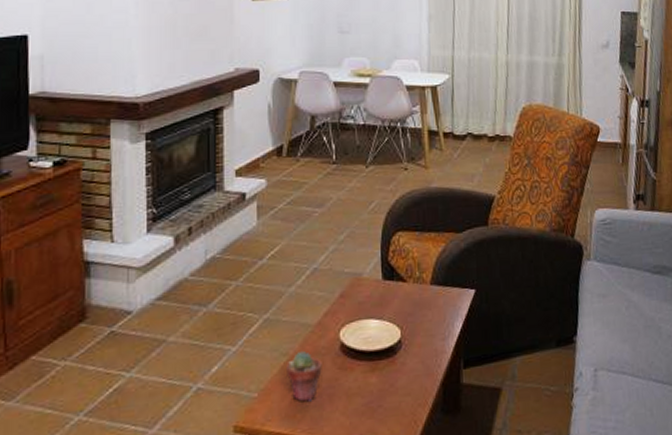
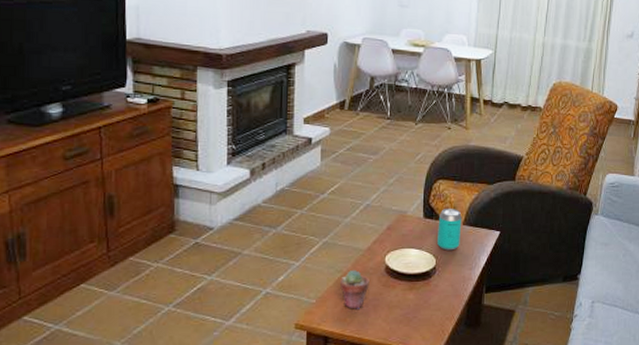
beverage can: none [400,265,429,319] -> present [437,208,462,251]

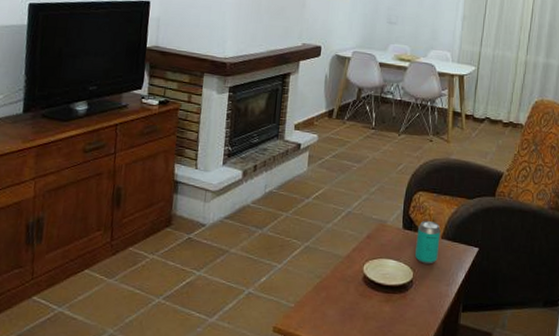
potted succulent: present [340,269,370,309] -> none [318,275,347,317]

